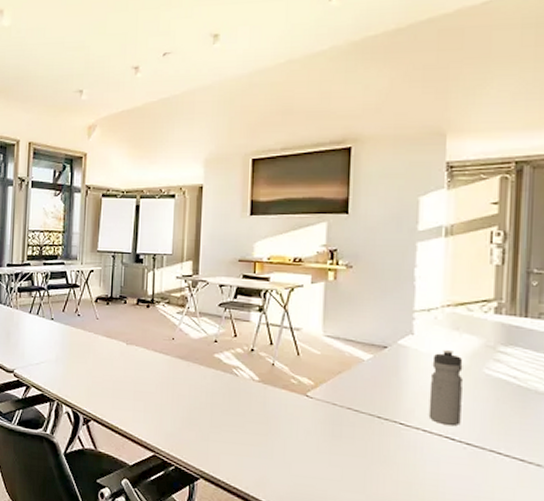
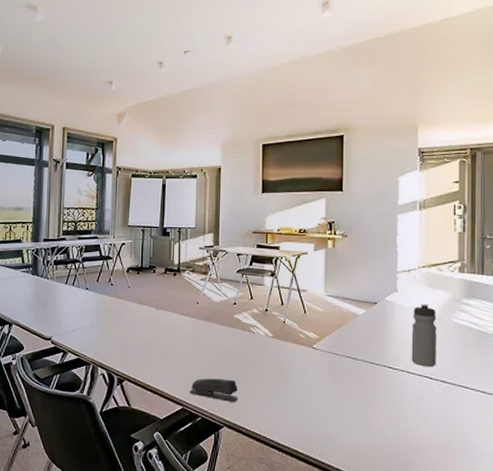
stapler: none [162,423,218,452] -> present [189,378,239,402]

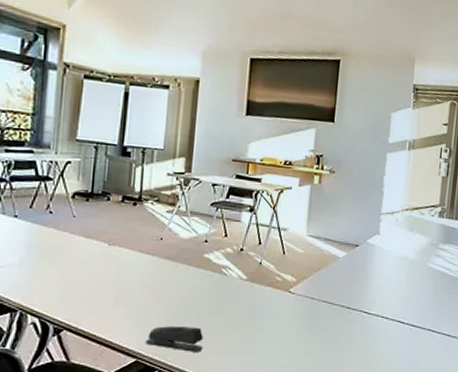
water bottle: present [411,303,436,366] -> none [386,247,414,311]

